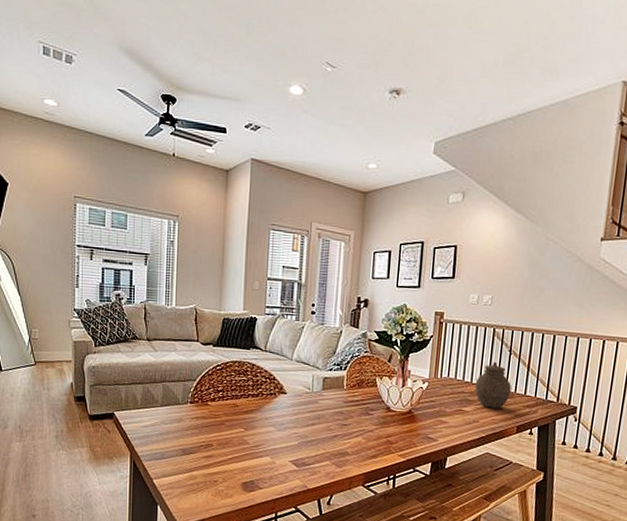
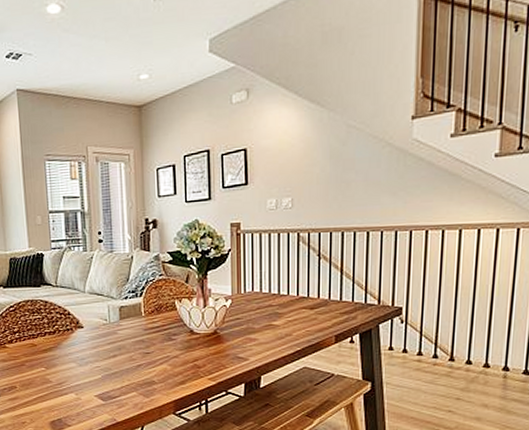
jar: present [474,361,512,409] -> none [283,268,324,319]

